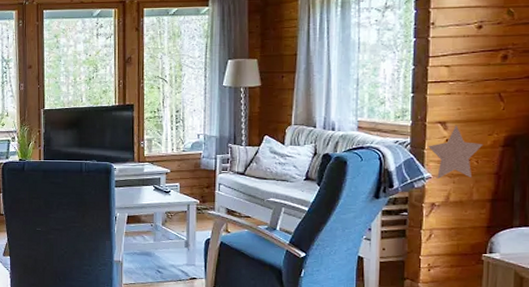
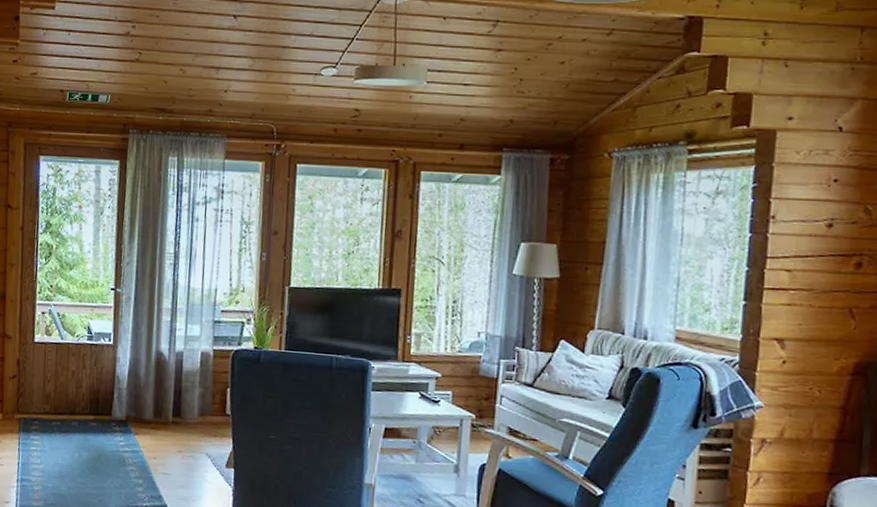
decorative star: present [428,125,483,180] -> none [761,343,828,411]

